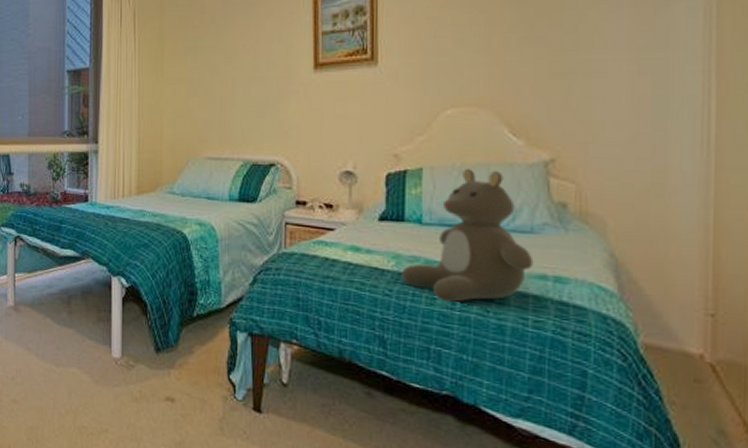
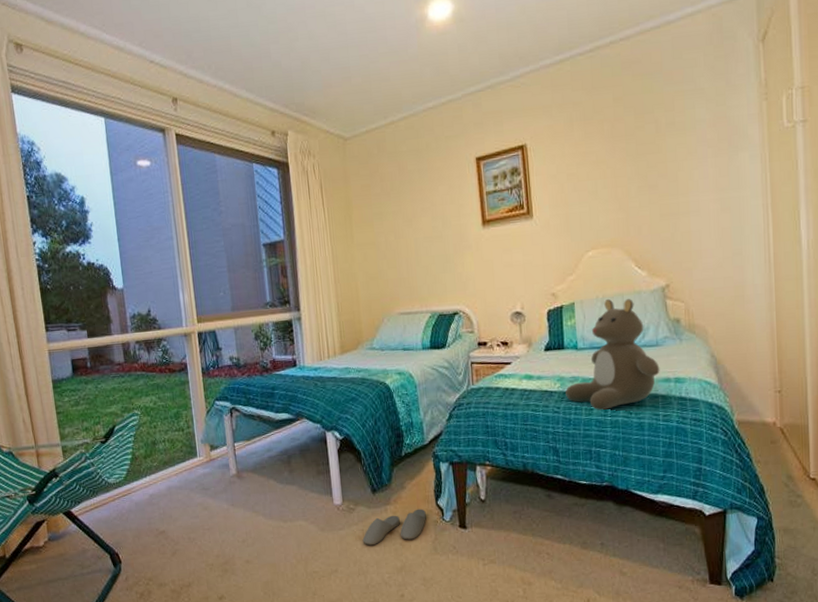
slippers: none [139,379,215,413] -> present [362,509,426,546]

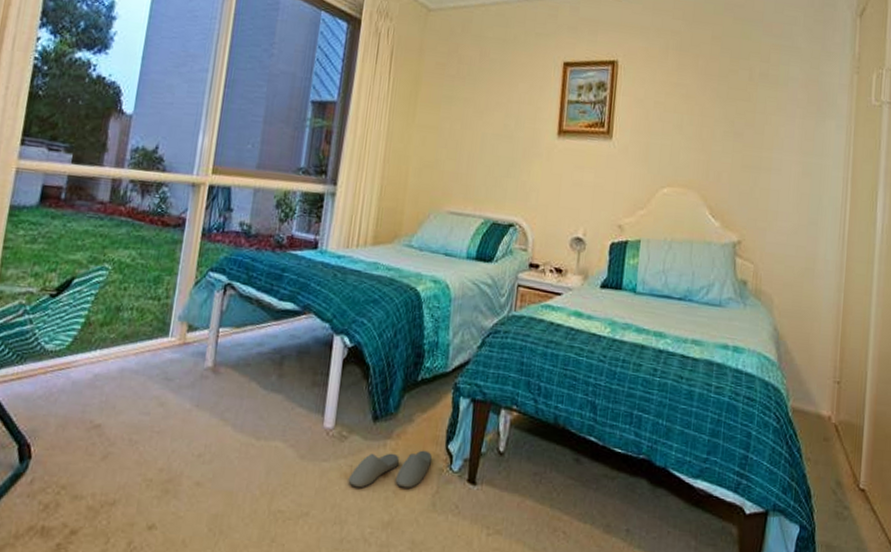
teddy bear: present [565,298,660,410] -> none [615,243,720,368]

